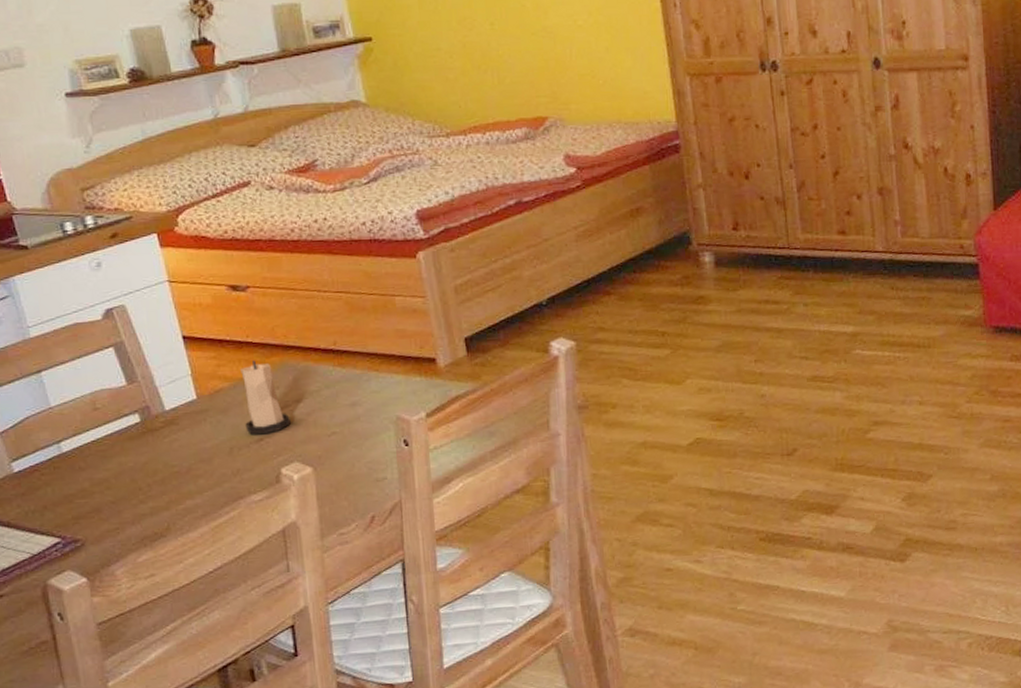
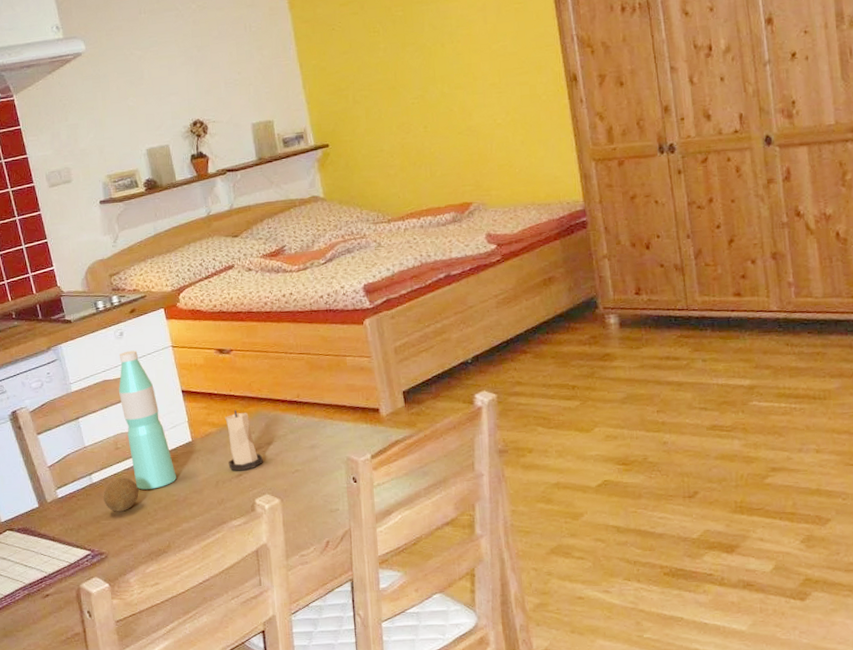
fruit: none [77,445,126,489] -> present [103,477,139,512]
water bottle: none [95,285,177,460] -> present [118,350,176,490]

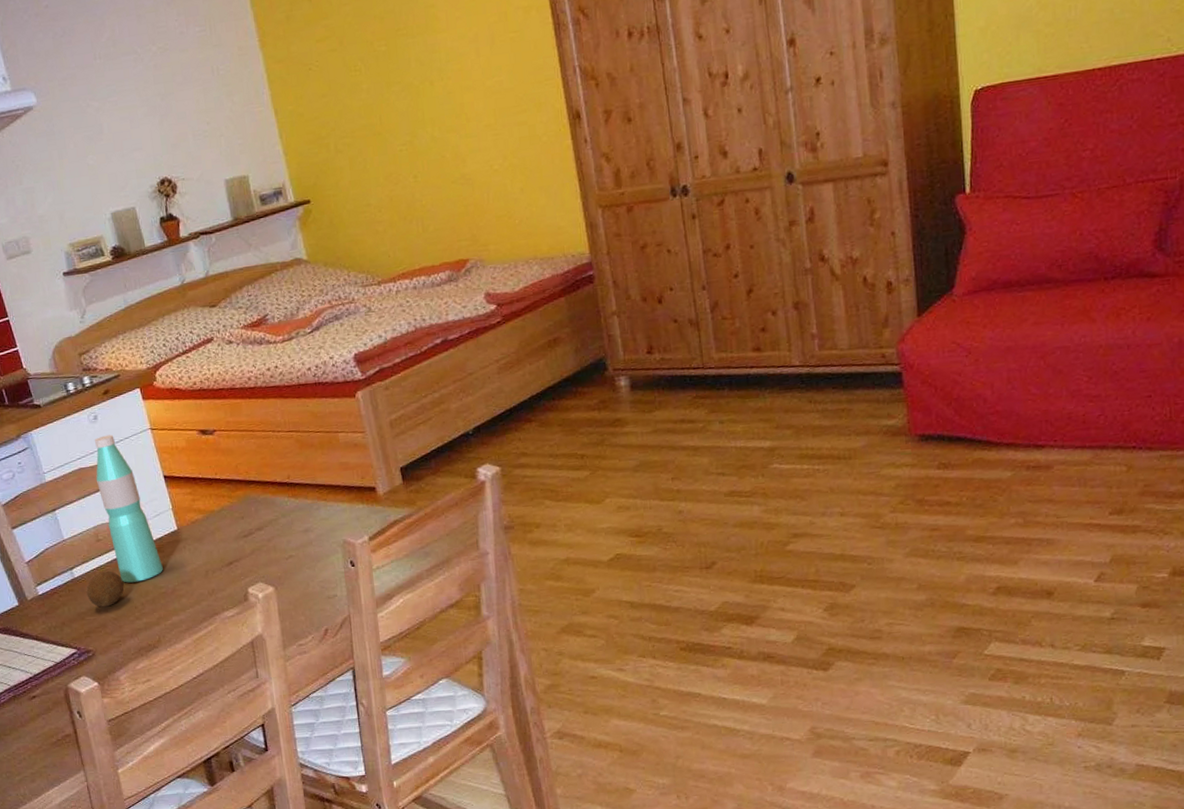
candle: present [225,410,263,471] -> none [211,495,254,559]

